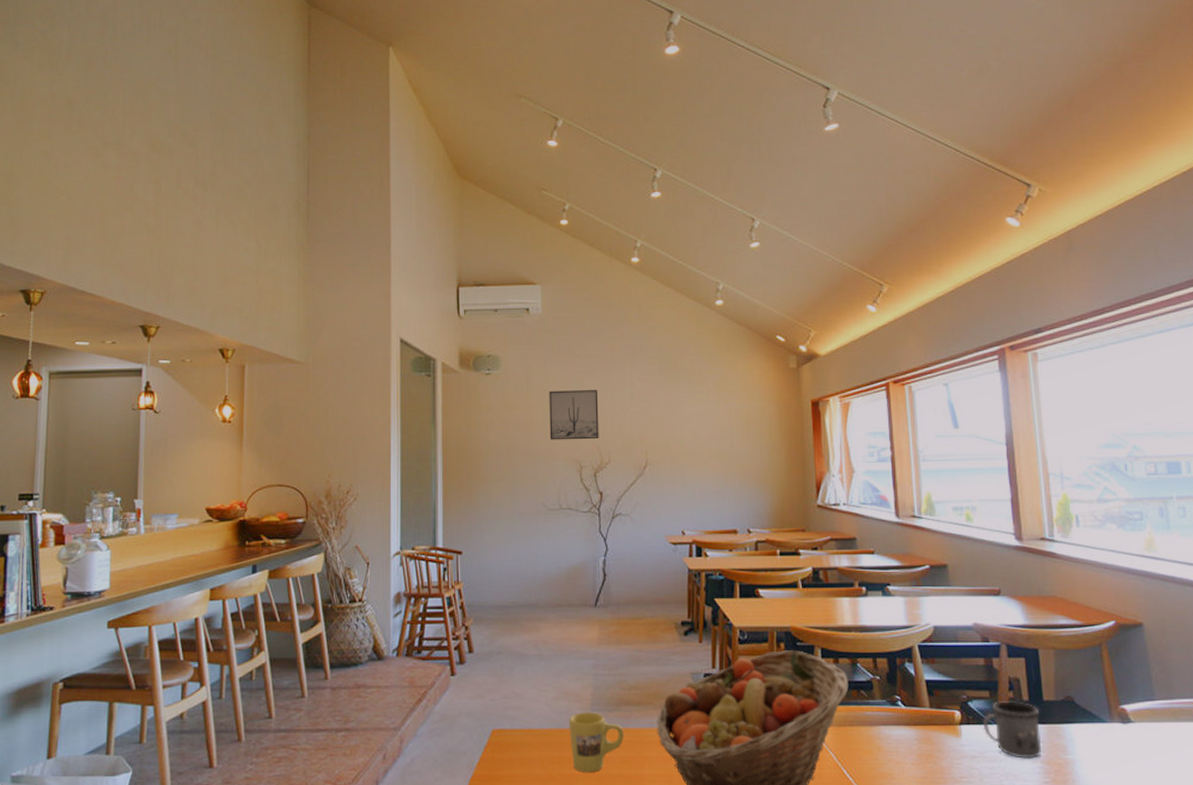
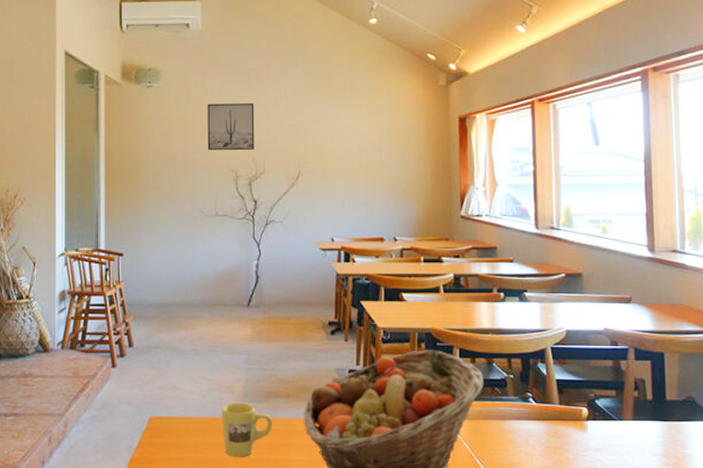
mug: present [982,701,1042,759] -> none [608,400,663,452]

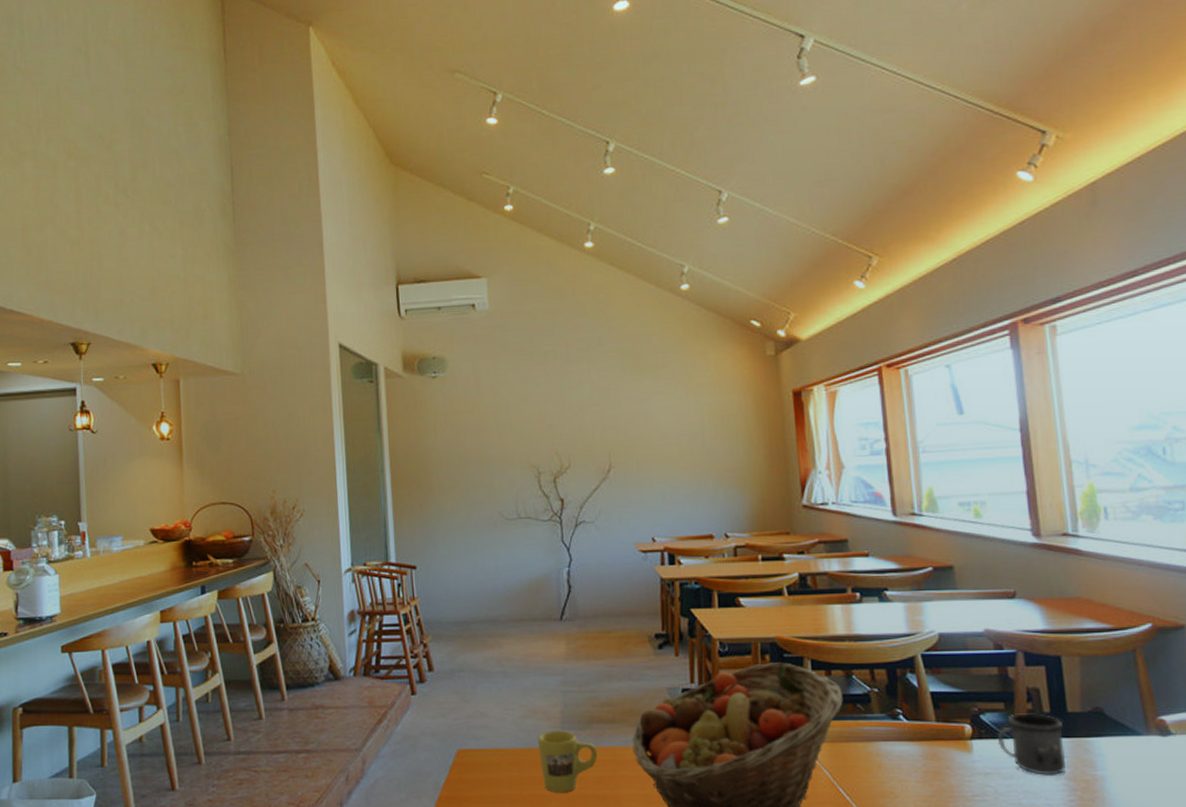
wall art: present [207,103,255,151] -> none [501,389,557,446]
mug: none [608,400,663,452] -> present [997,713,1066,775]

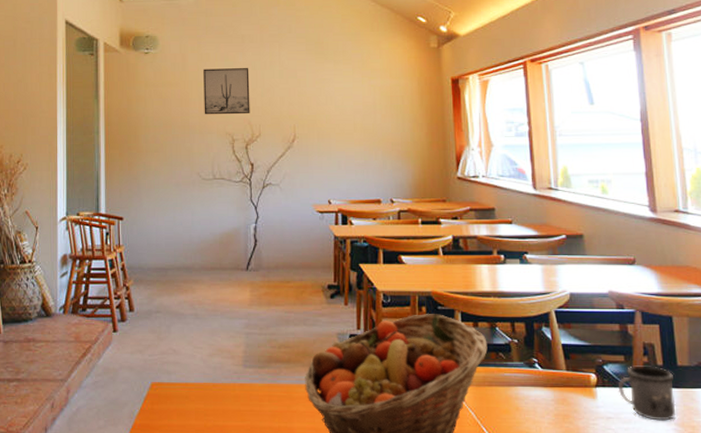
wall art: none [501,389,557,446] -> present [203,68,250,115]
mug: present [538,730,597,793] -> none [223,368,274,425]

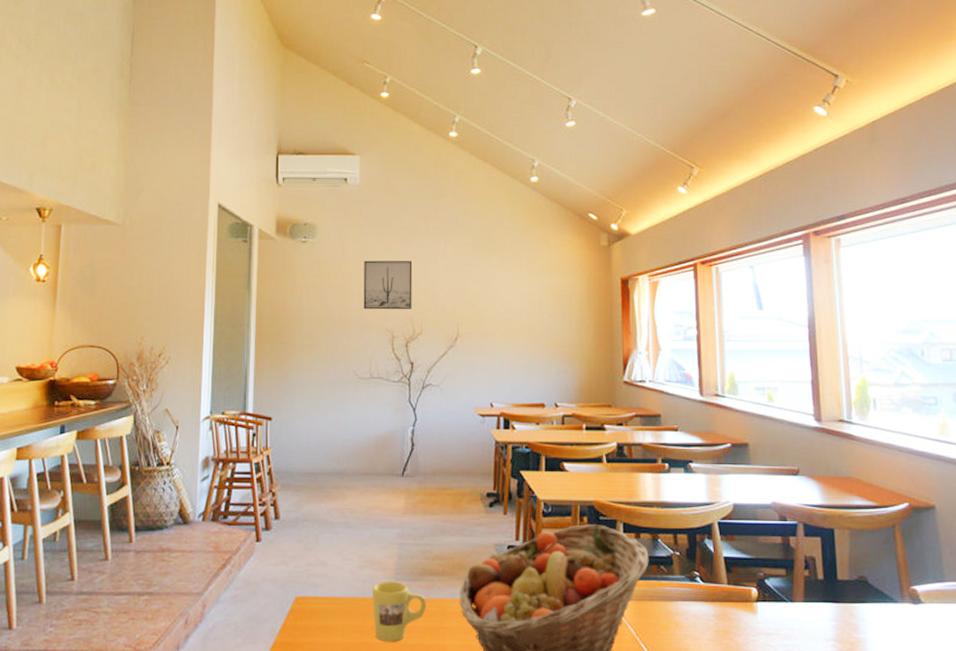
mug: none [223,368,274,425] -> present [372,581,426,642]
mug: present [617,365,676,421] -> none [778,579,835,637]

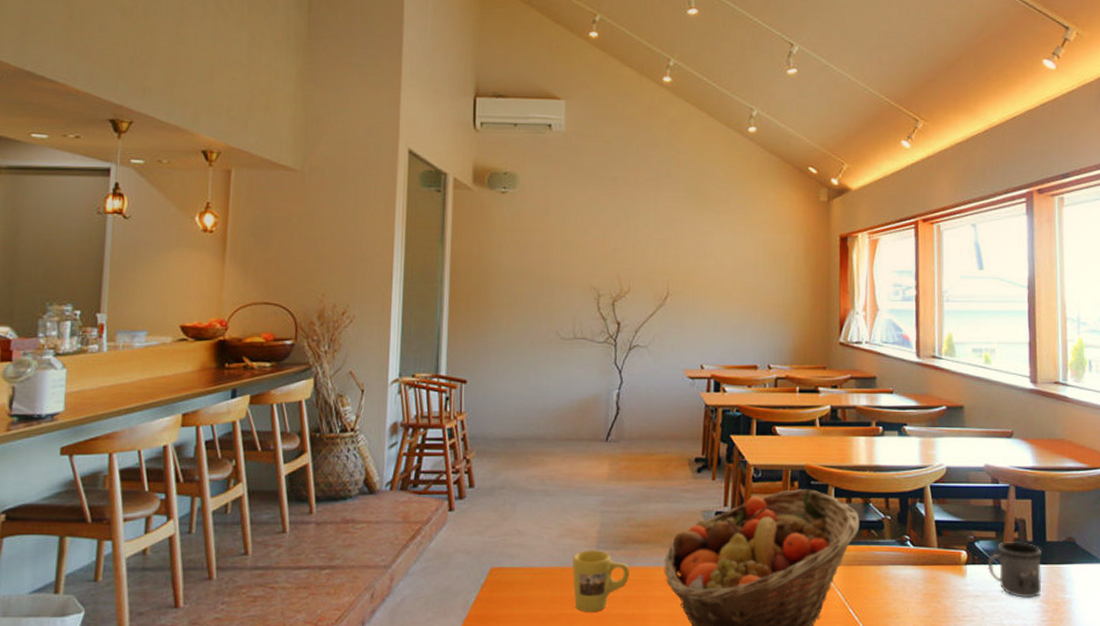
wall art: present [363,260,413,310] -> none [567,213,621,267]
mug: none [778,579,835,637] -> present [987,542,1043,598]

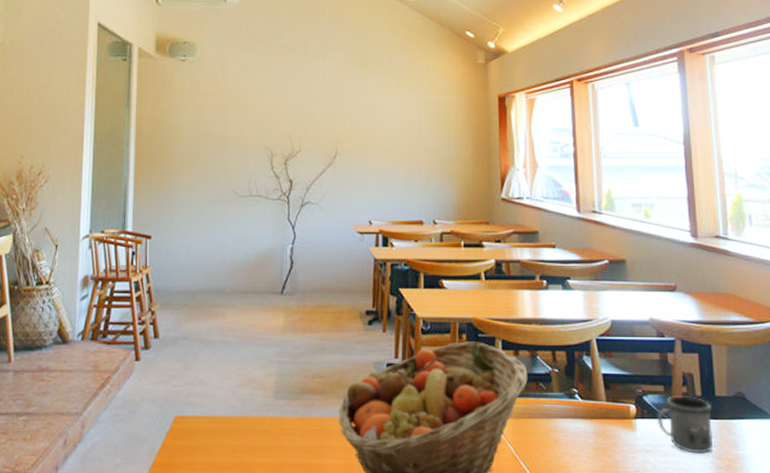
mug: present [572,550,629,612] -> none [252,400,306,461]

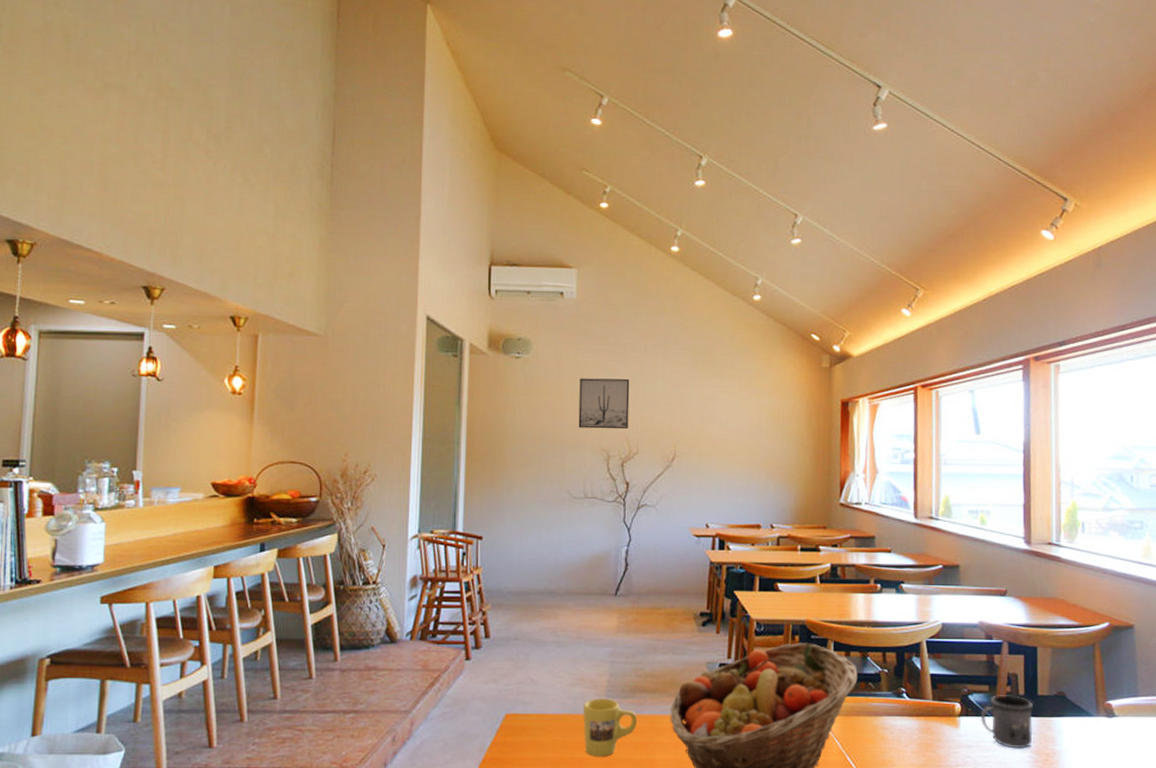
wall art: none [242,79,291,128] -> present [578,378,630,429]
mug: none [252,400,306,461] -> present [583,698,637,757]

